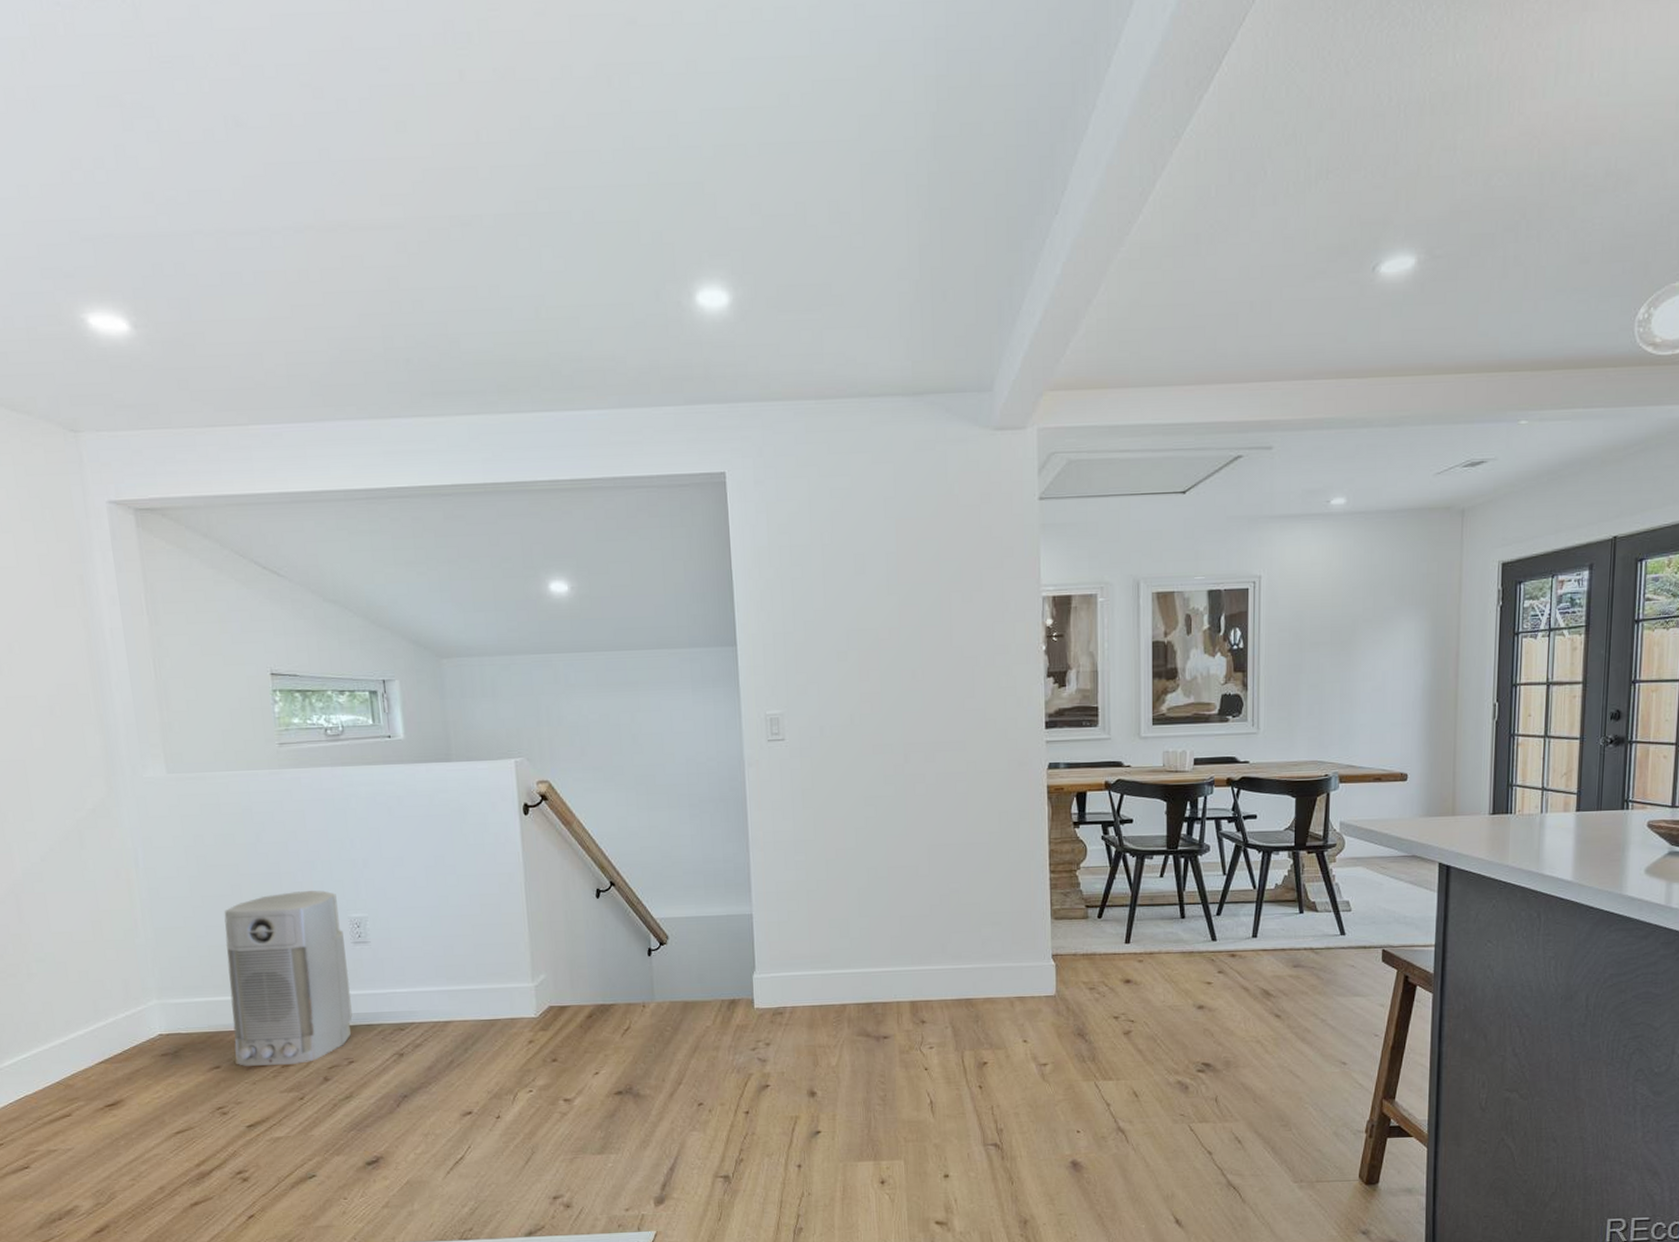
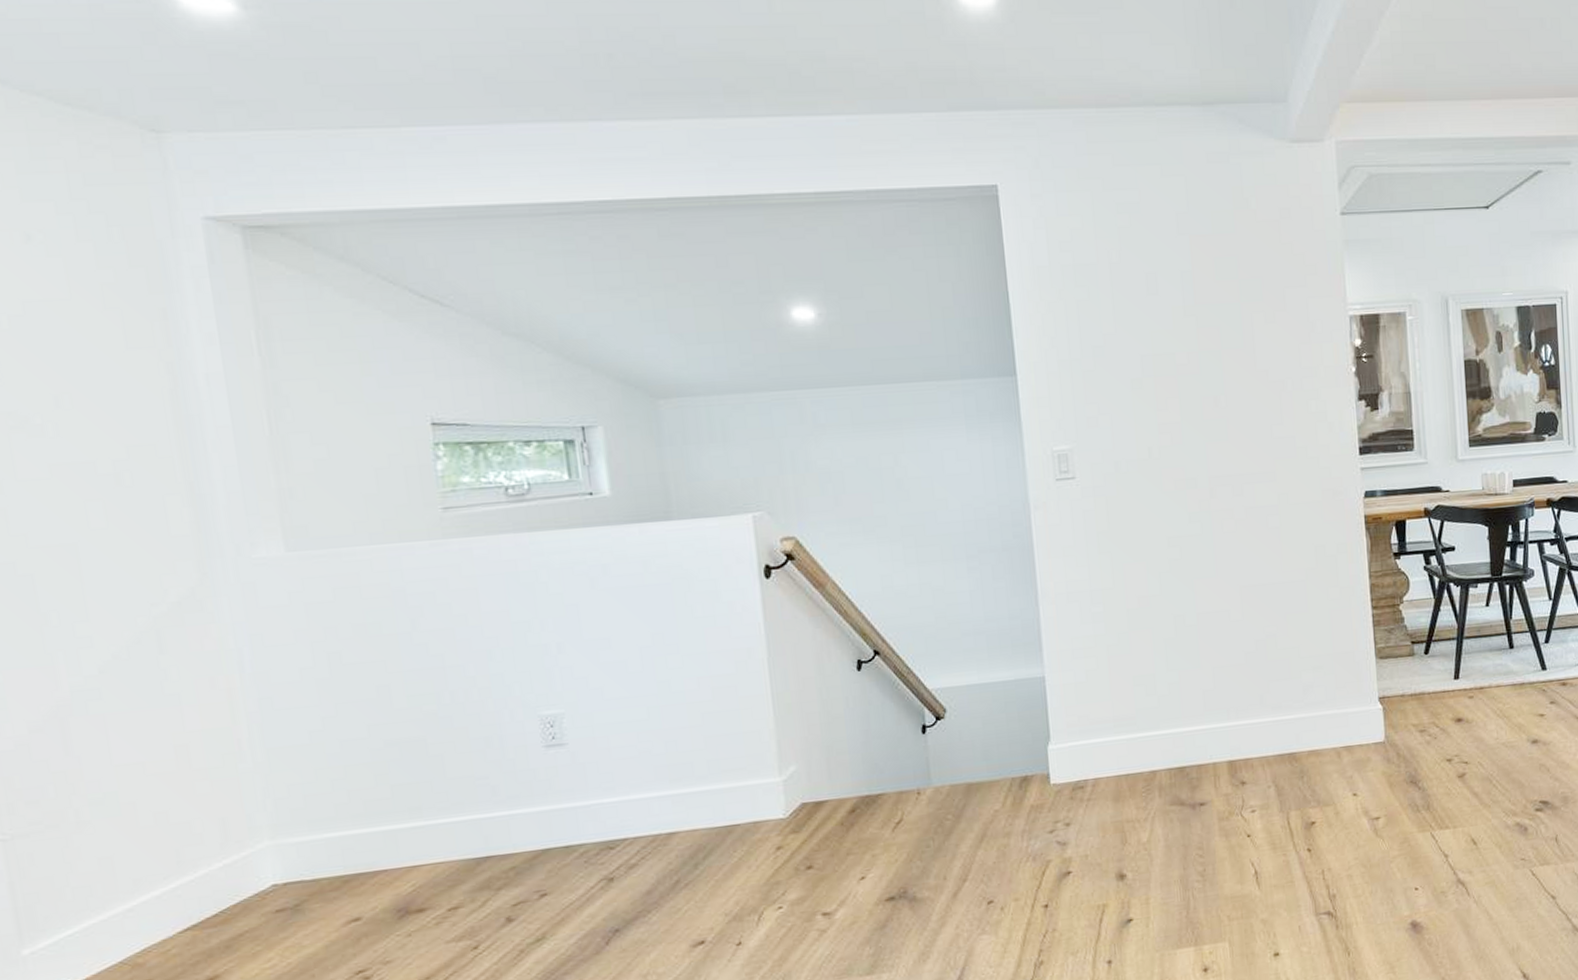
air purifier: present [223,890,353,1066] -> none [366,685,545,915]

